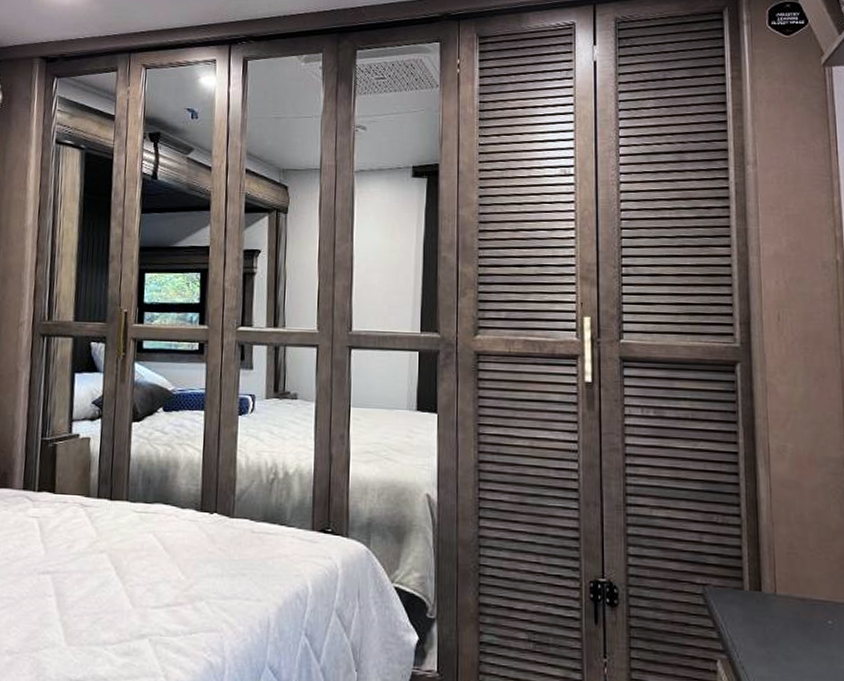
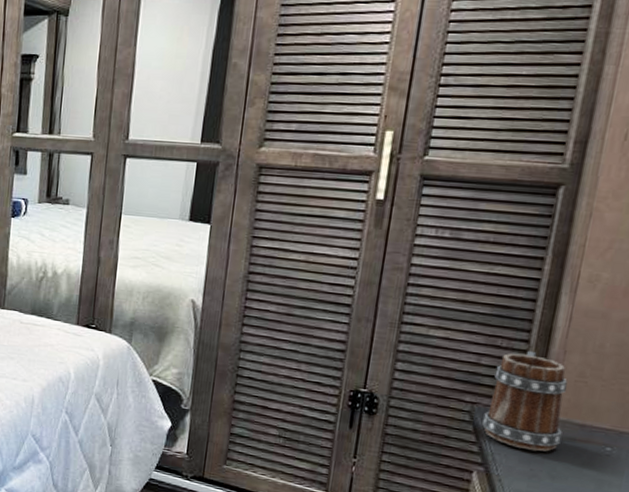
mug: none [716,525,788,632] -> present [482,350,568,452]

